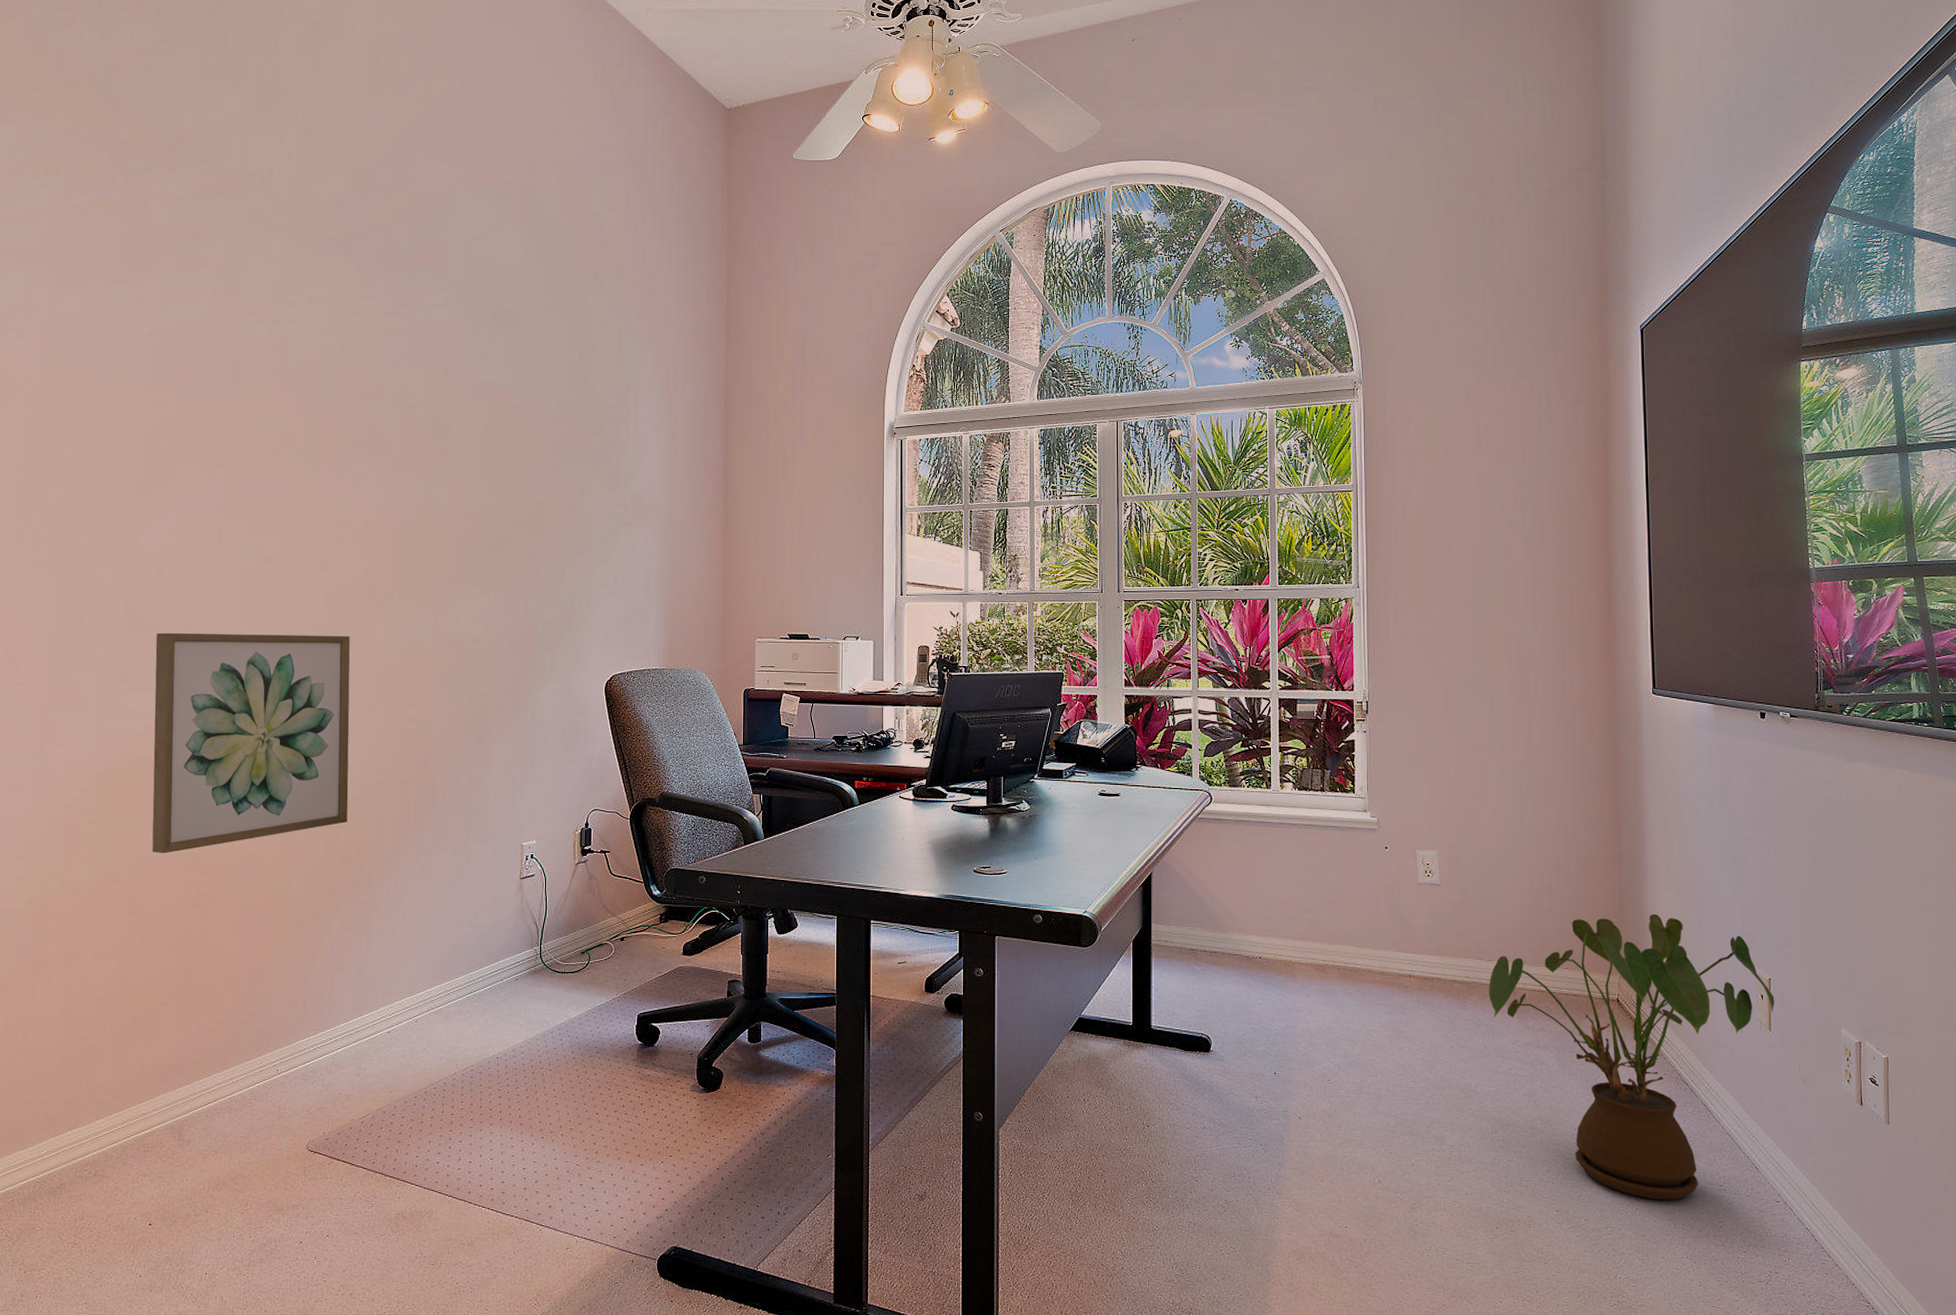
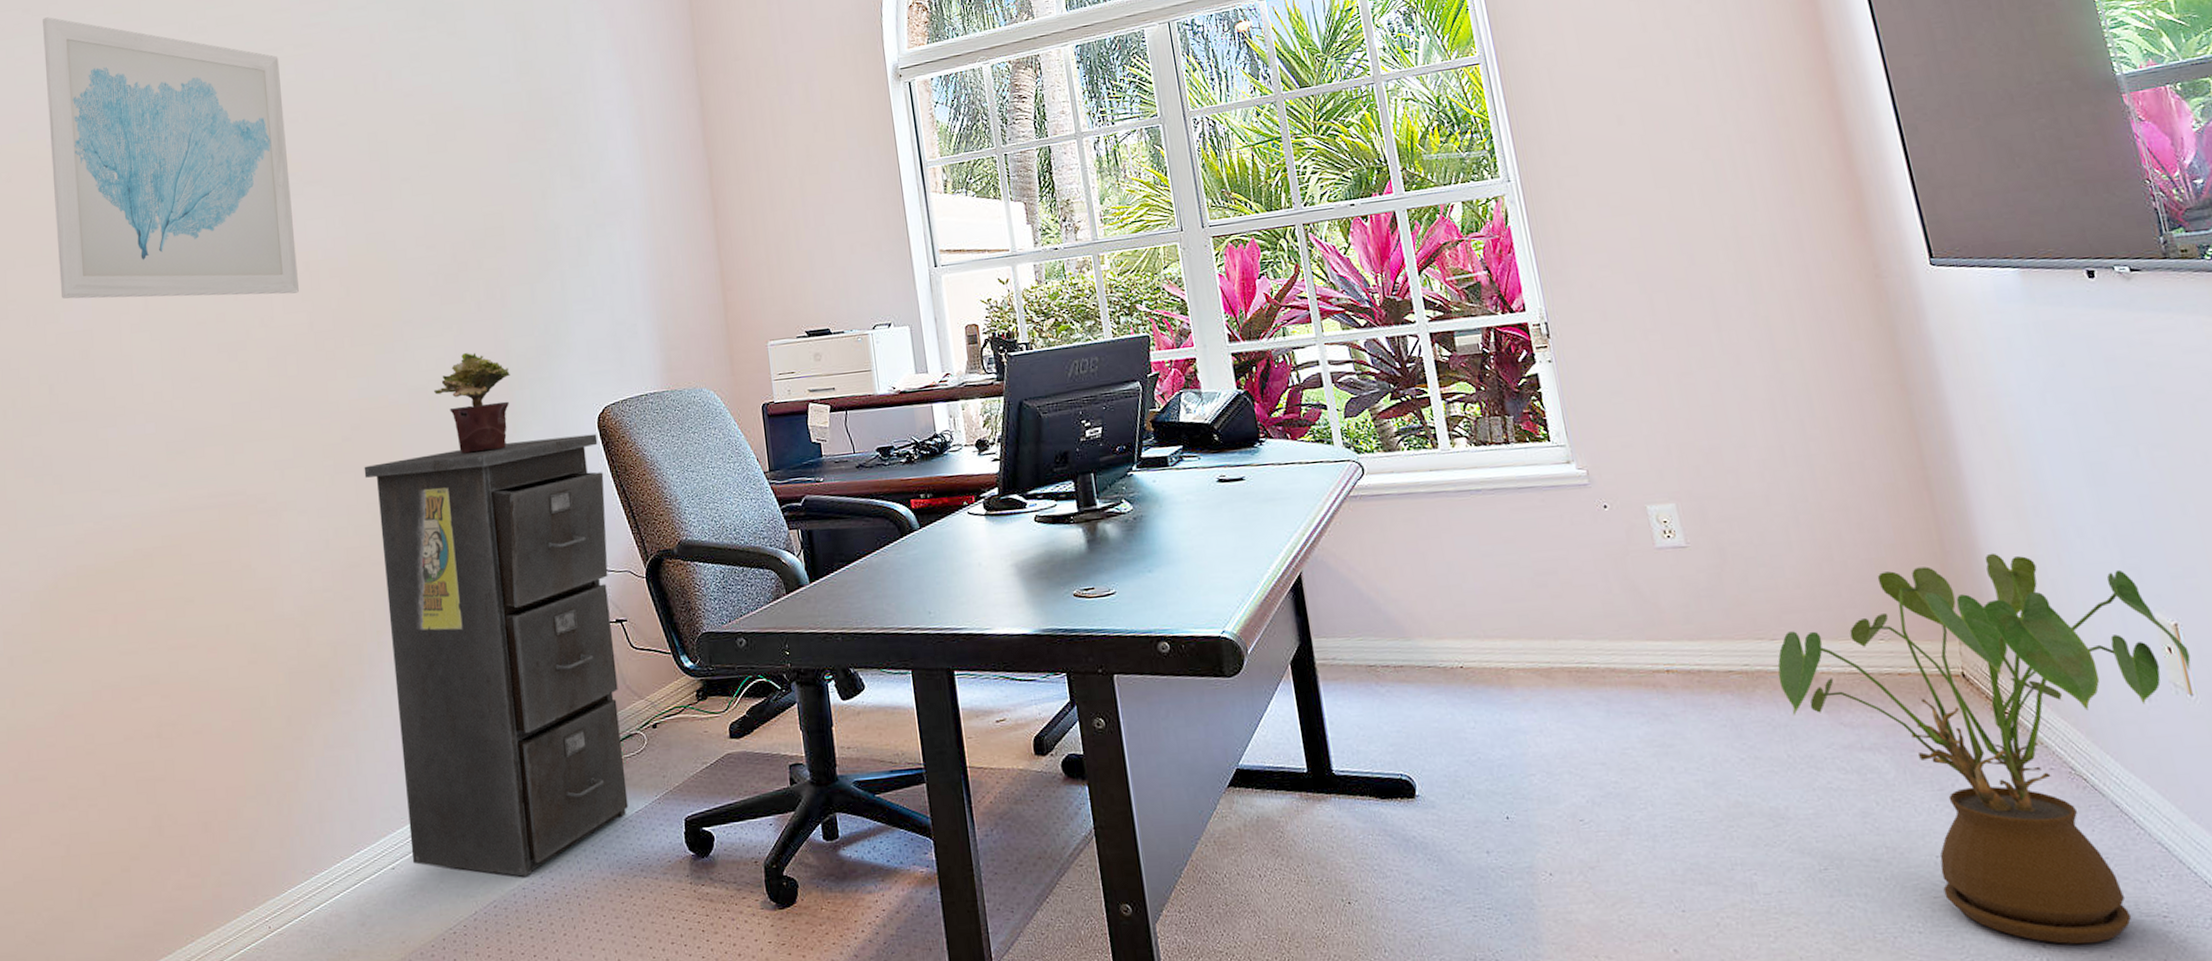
wall art: none [142,271,362,546] -> present [43,17,299,299]
wall art: present [152,632,350,854] -> none [87,398,320,679]
filing cabinet: none [399,696,605,1048] -> present [364,434,629,877]
potted plant: none [468,616,535,700] -> present [434,352,510,454]

